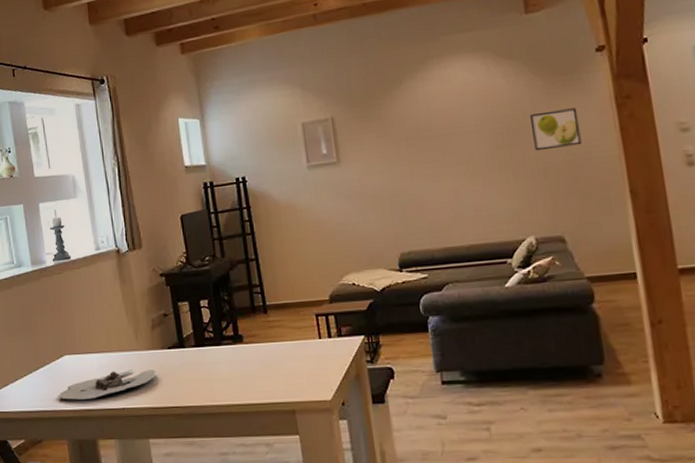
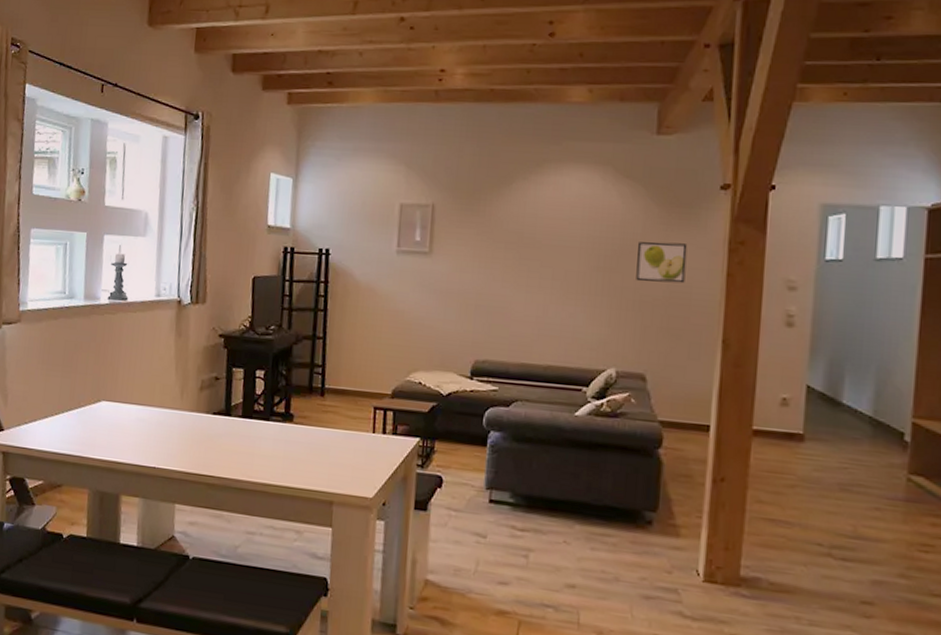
candle: present [58,370,156,400] -> none [87,426,196,452]

